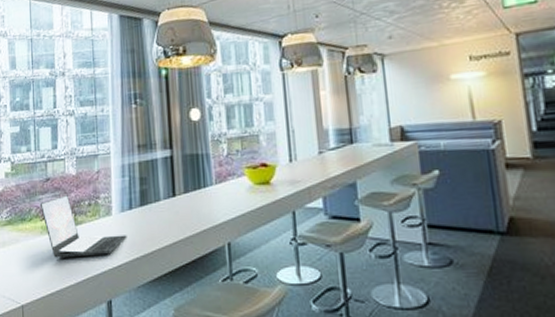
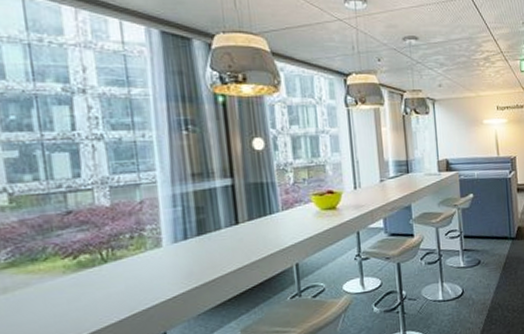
laptop: present [39,195,127,258] -> none [58,229,183,298]

